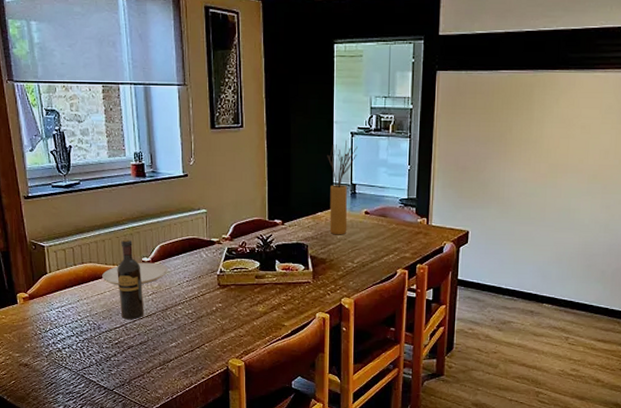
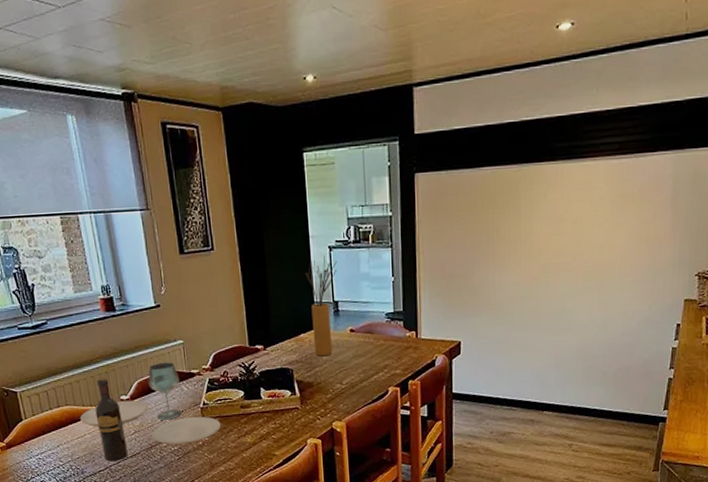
plate: none [168,282,236,309] -> present [152,416,222,445]
wine glass: none [170,229,200,284] -> present [148,362,181,420]

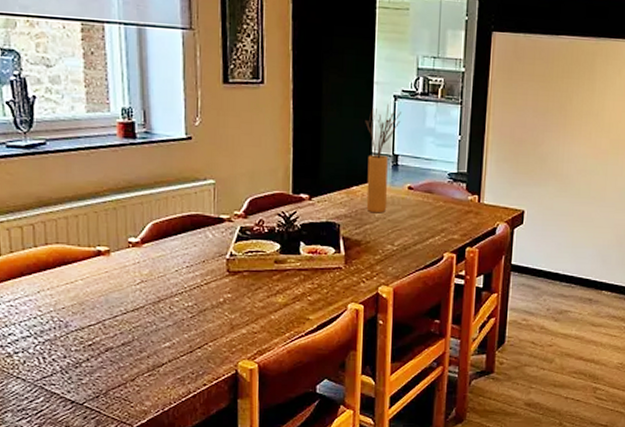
plate: present [80,400,149,427] -> none [73,243,162,272]
wine bottle: present [95,378,129,462] -> none [94,215,129,315]
wine glass: present [148,362,181,420] -> none [166,203,206,270]
plate: present [152,416,222,445] -> none [162,268,249,300]

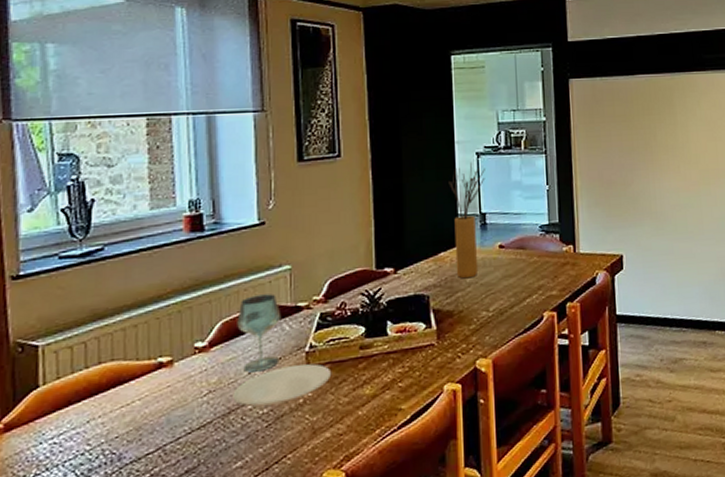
plate: none [162,268,249,300] -> present [233,363,332,407]
wine glass: none [166,203,206,270] -> present [237,294,281,373]

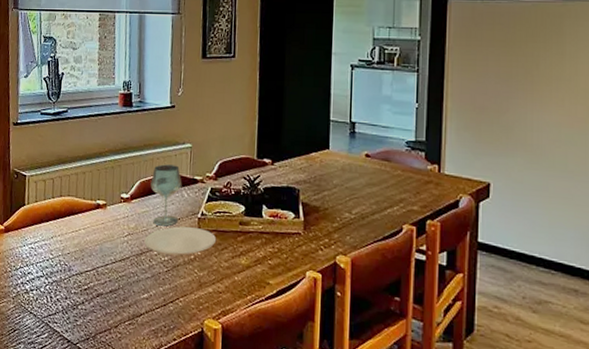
vase: present [448,162,486,279] -> none [324,73,358,180]

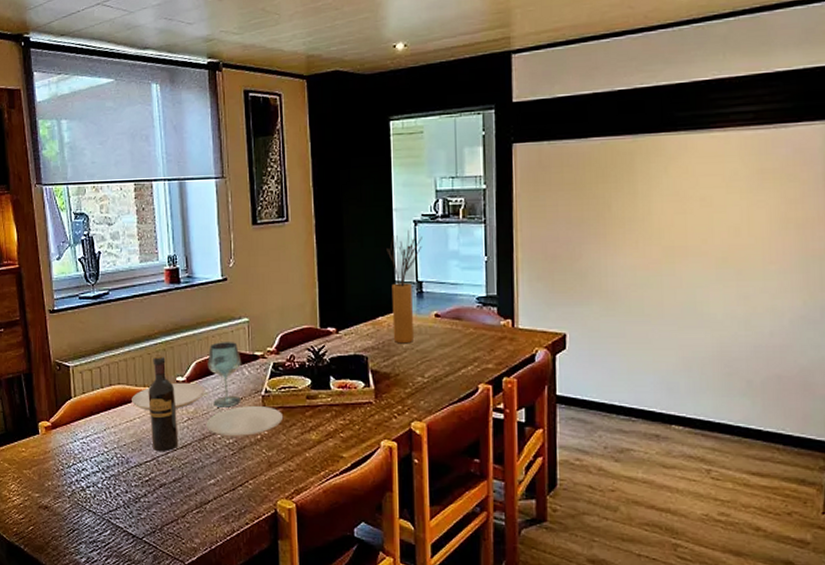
plate: none [79,198,147,223] -> present [132,382,205,411]
wine bottle: none [93,172,119,263] -> present [148,356,179,452]
vase: none [324,73,358,180] -> present [386,229,423,344]

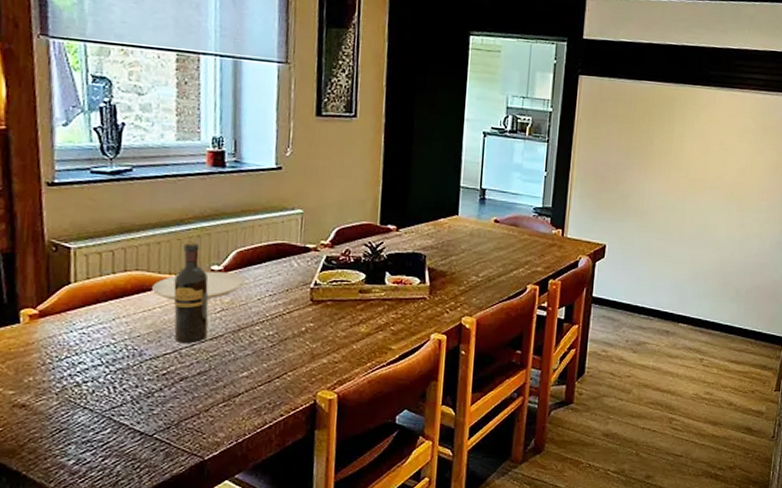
plate: present [206,405,284,437] -> none [243,297,333,329]
wine glass: present [207,342,242,407] -> none [250,232,291,299]
vase: present [386,229,423,344] -> none [452,140,490,245]

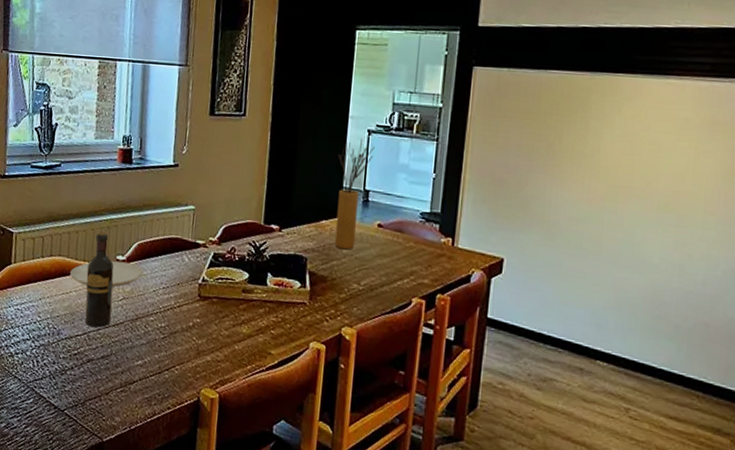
vase: none [452,140,490,245] -> present [334,138,375,250]

